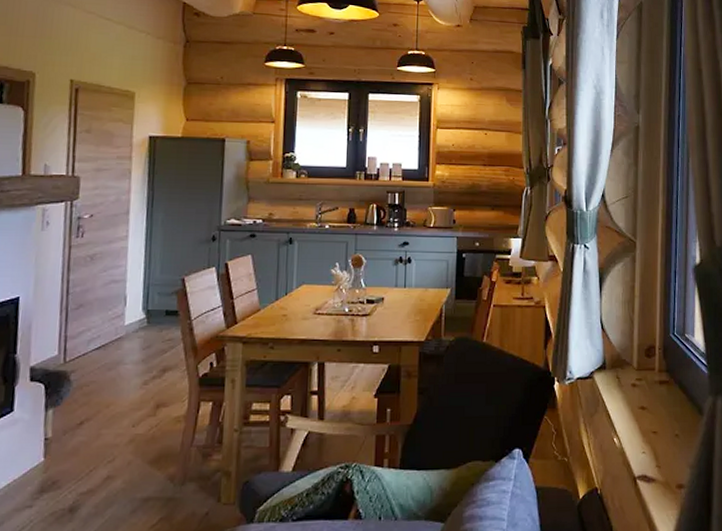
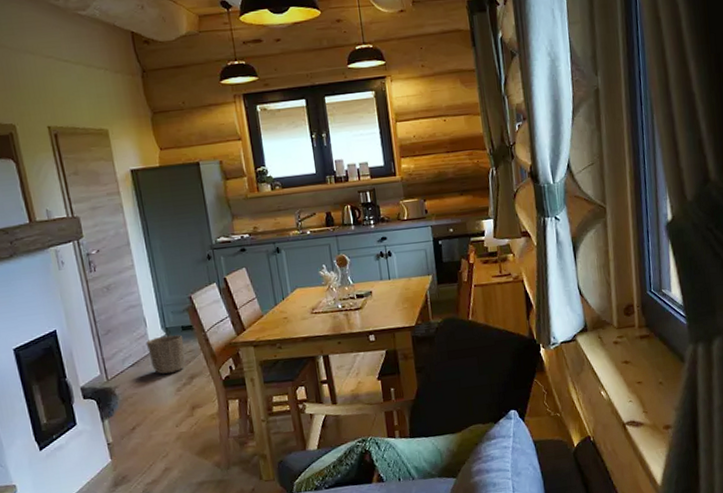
waste basket: none [120,320,165,364] -> present [145,335,186,375]

